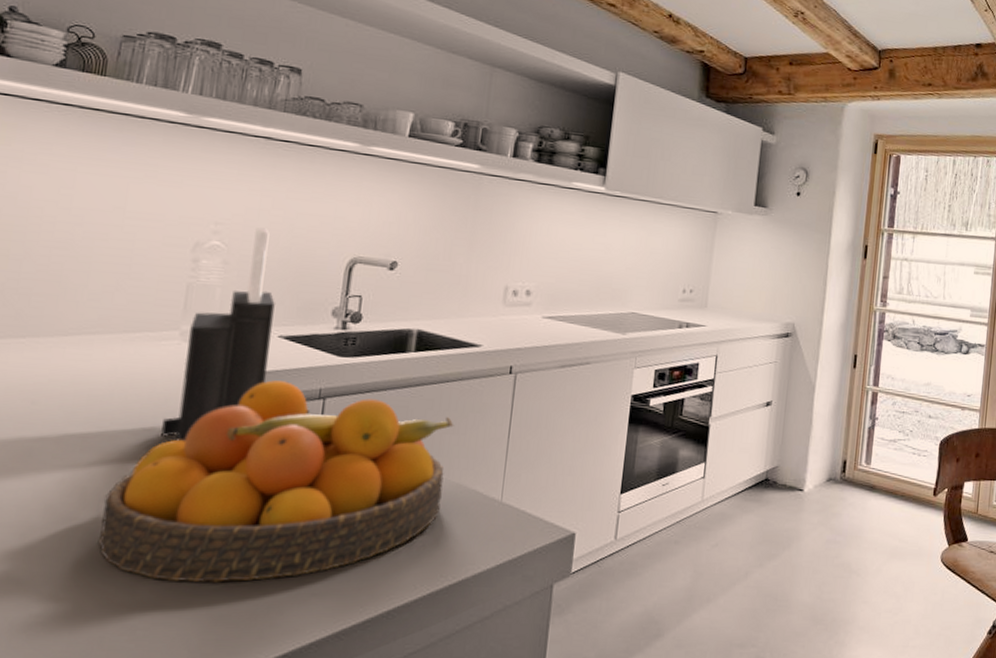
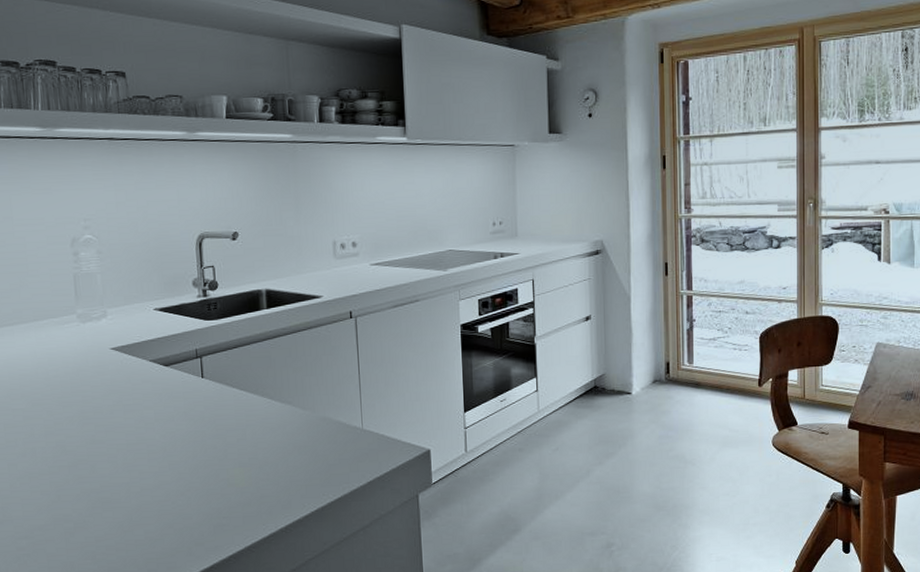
fruit bowl: present [98,380,454,582] -> none [50,346,312,515]
knife block: present [161,227,275,442] -> none [79,218,152,405]

